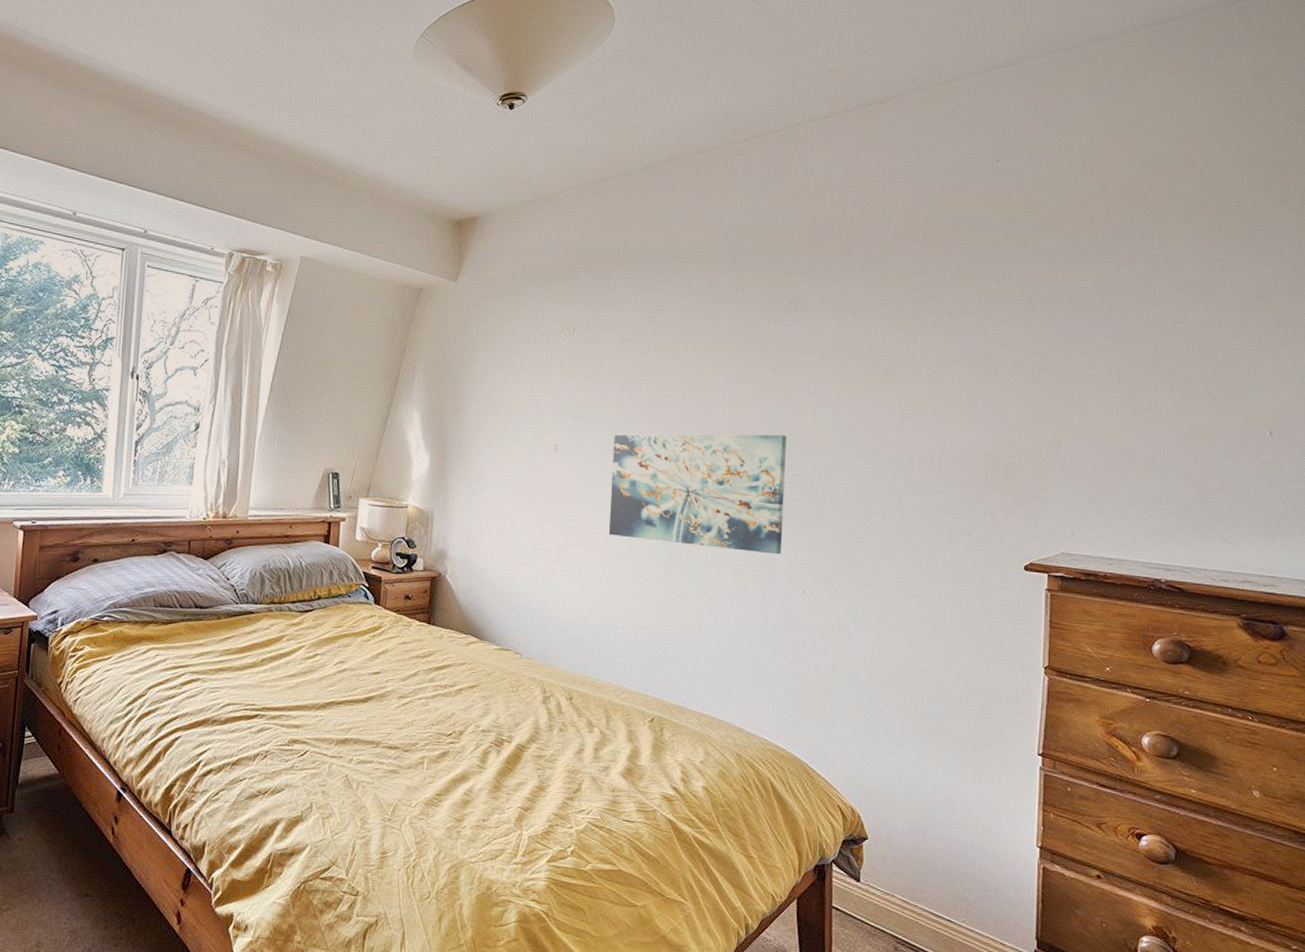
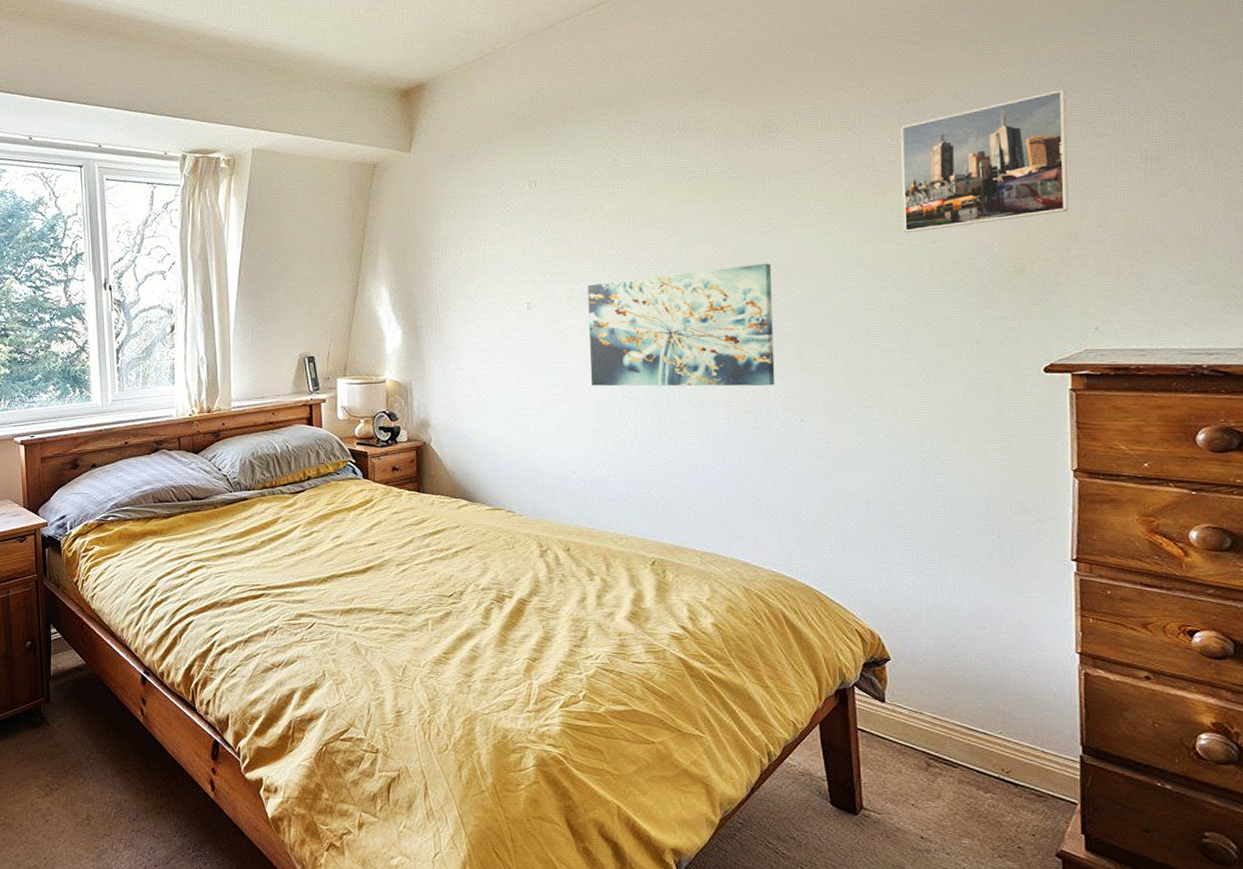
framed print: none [909,307,1058,423] -> present [900,89,1069,234]

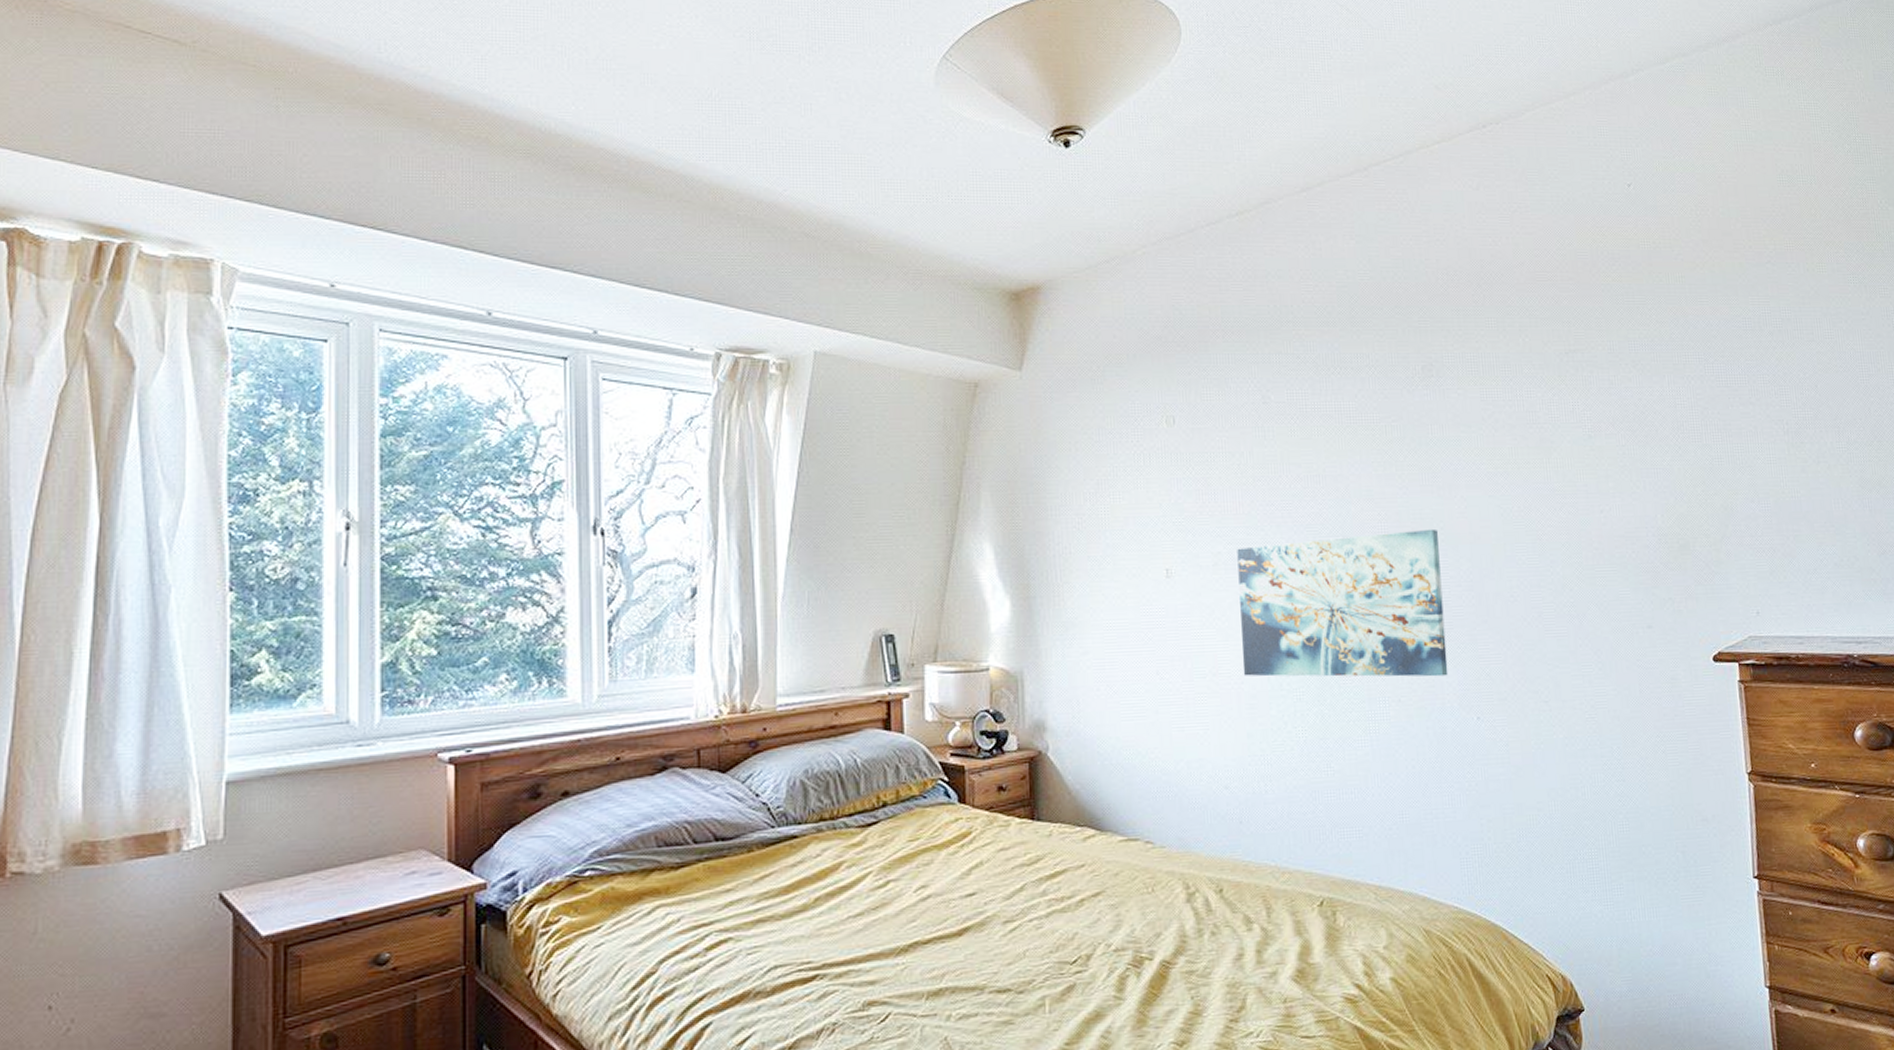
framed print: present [900,89,1069,234] -> none [1561,352,1724,501]

